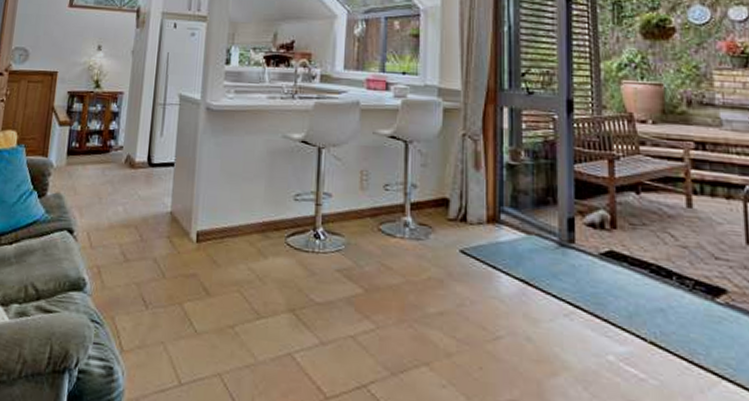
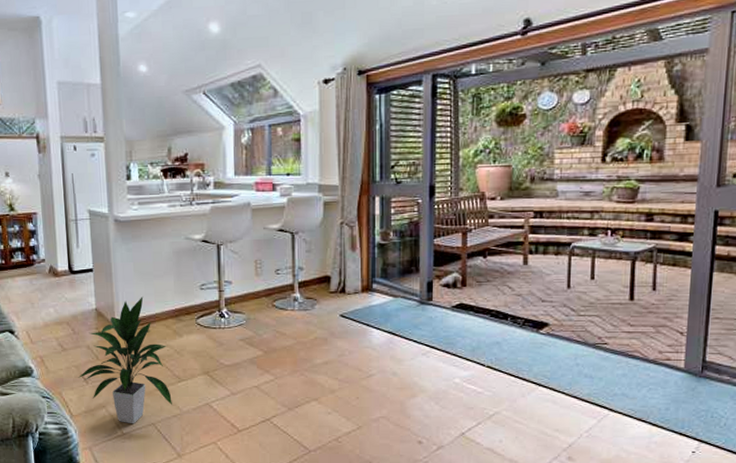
indoor plant: none [136,202,248,372] -> present [77,296,172,424]

